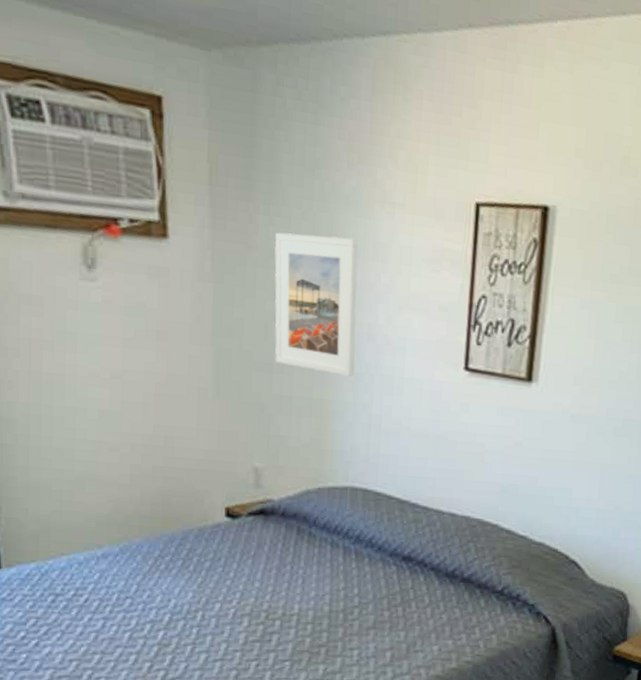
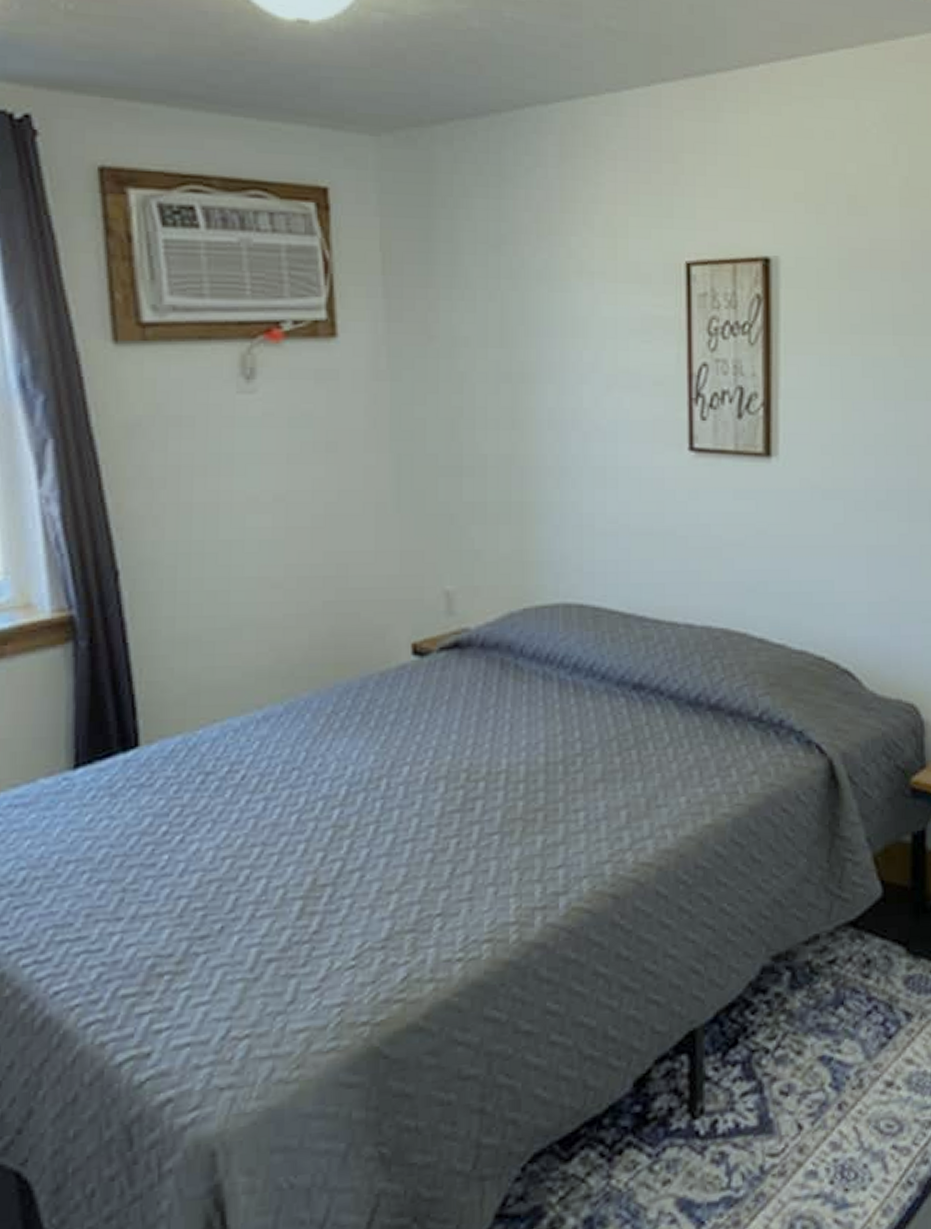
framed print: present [274,232,358,377] -> none [458,315,558,472]

